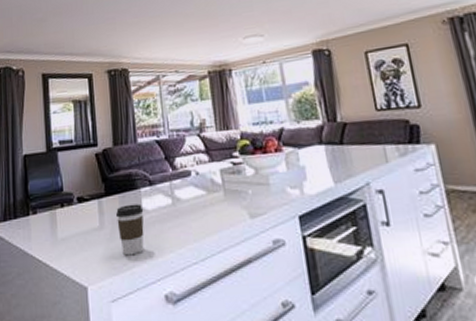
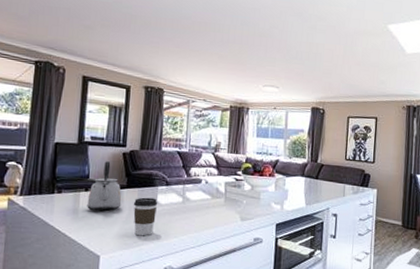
kettle: none [64,167,103,231] -> present [87,161,122,212]

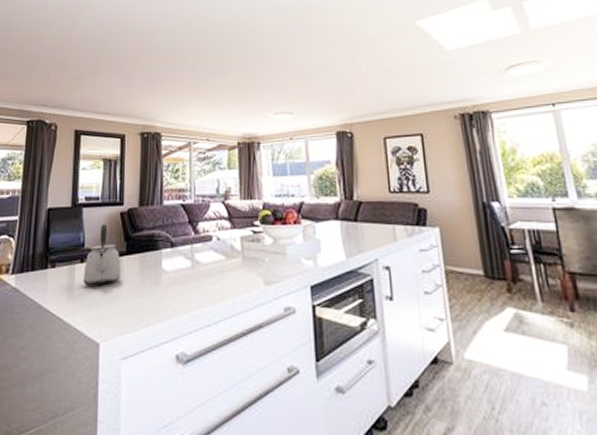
coffee cup: present [133,197,158,236] -> none [134,264,163,315]

